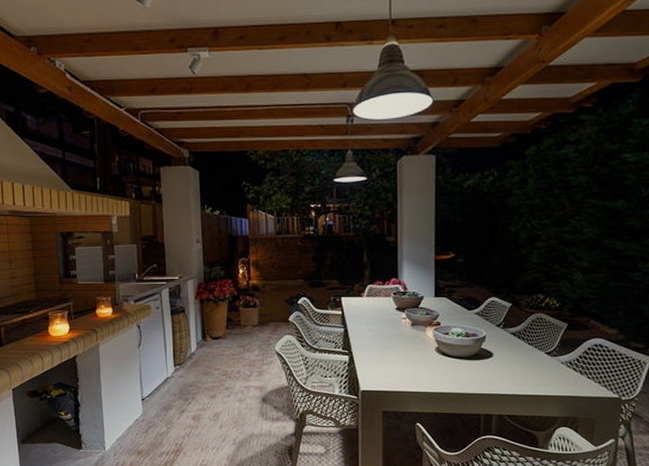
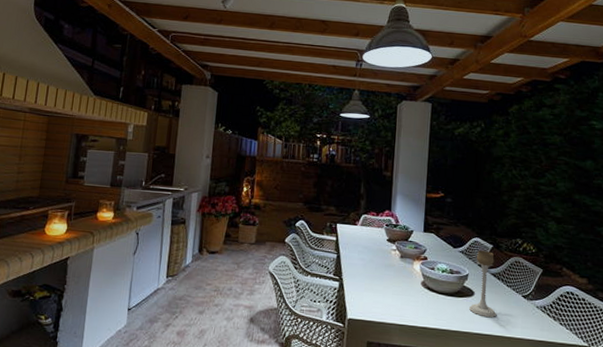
candle holder: none [488,310,518,377] -> present [469,250,497,317]

